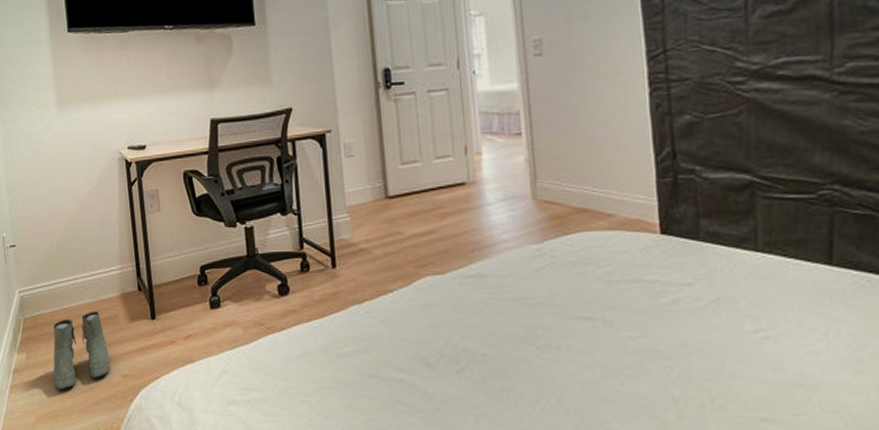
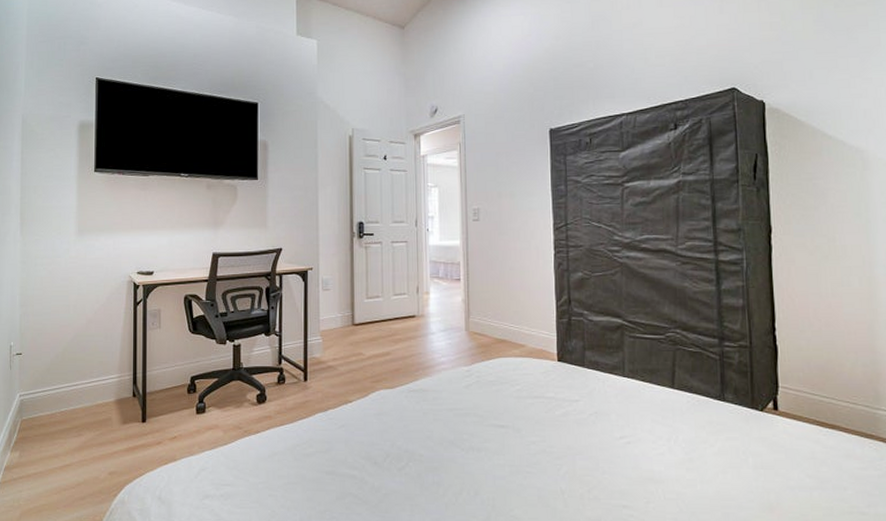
boots: present [52,311,111,390] -> none [43,415,100,486]

